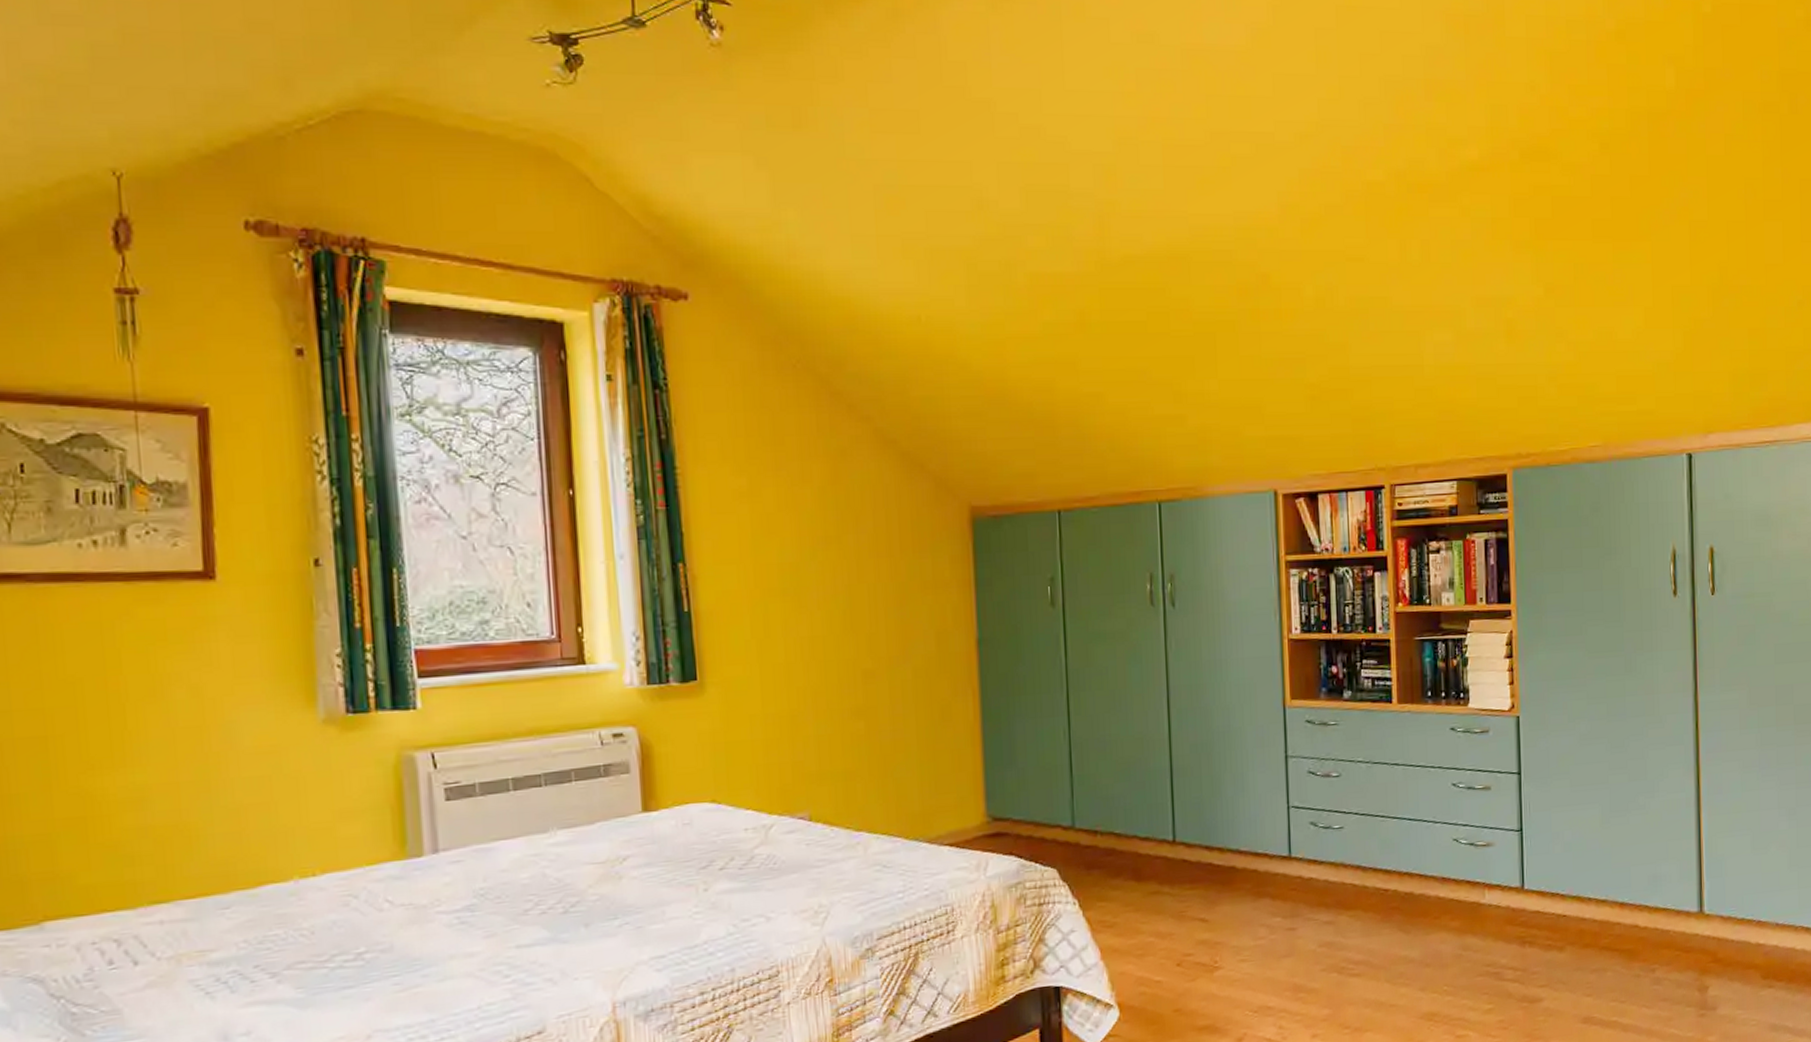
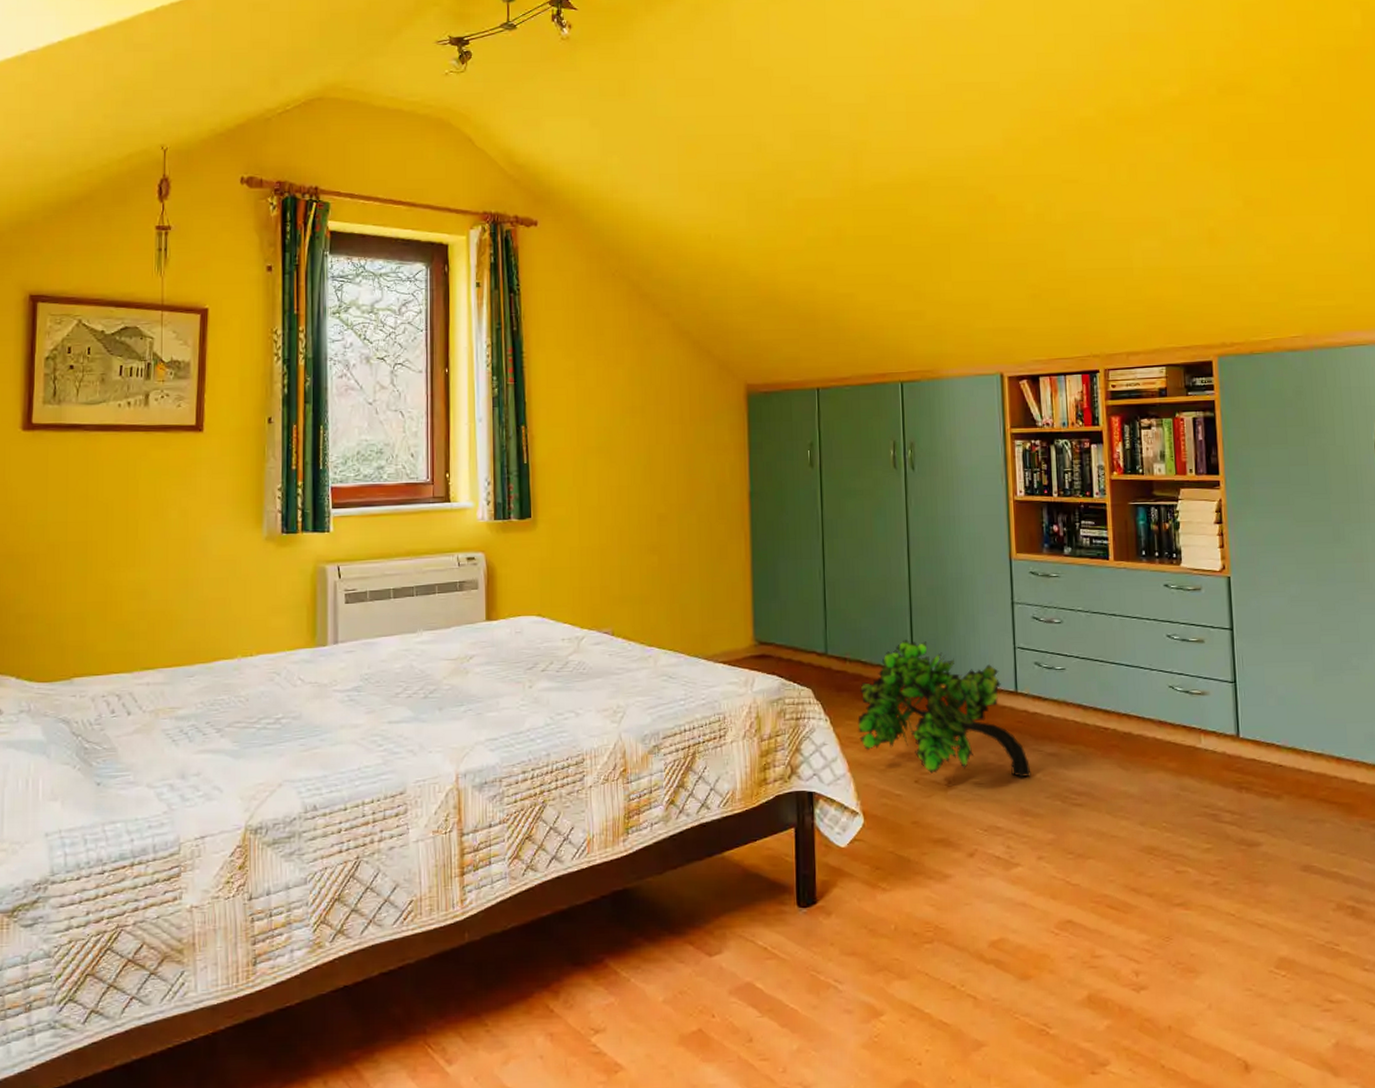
decorative plant: none [1111,805,1306,954] -> present [857,639,1031,778]

